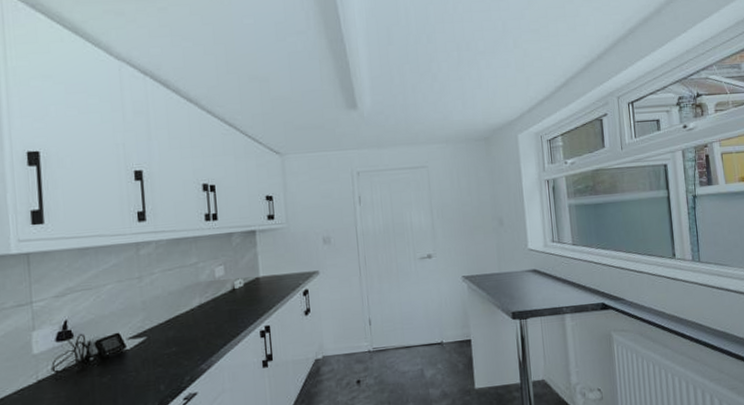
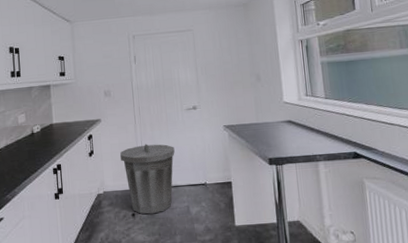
trash can: none [342,299,407,381] -> present [120,144,175,214]

